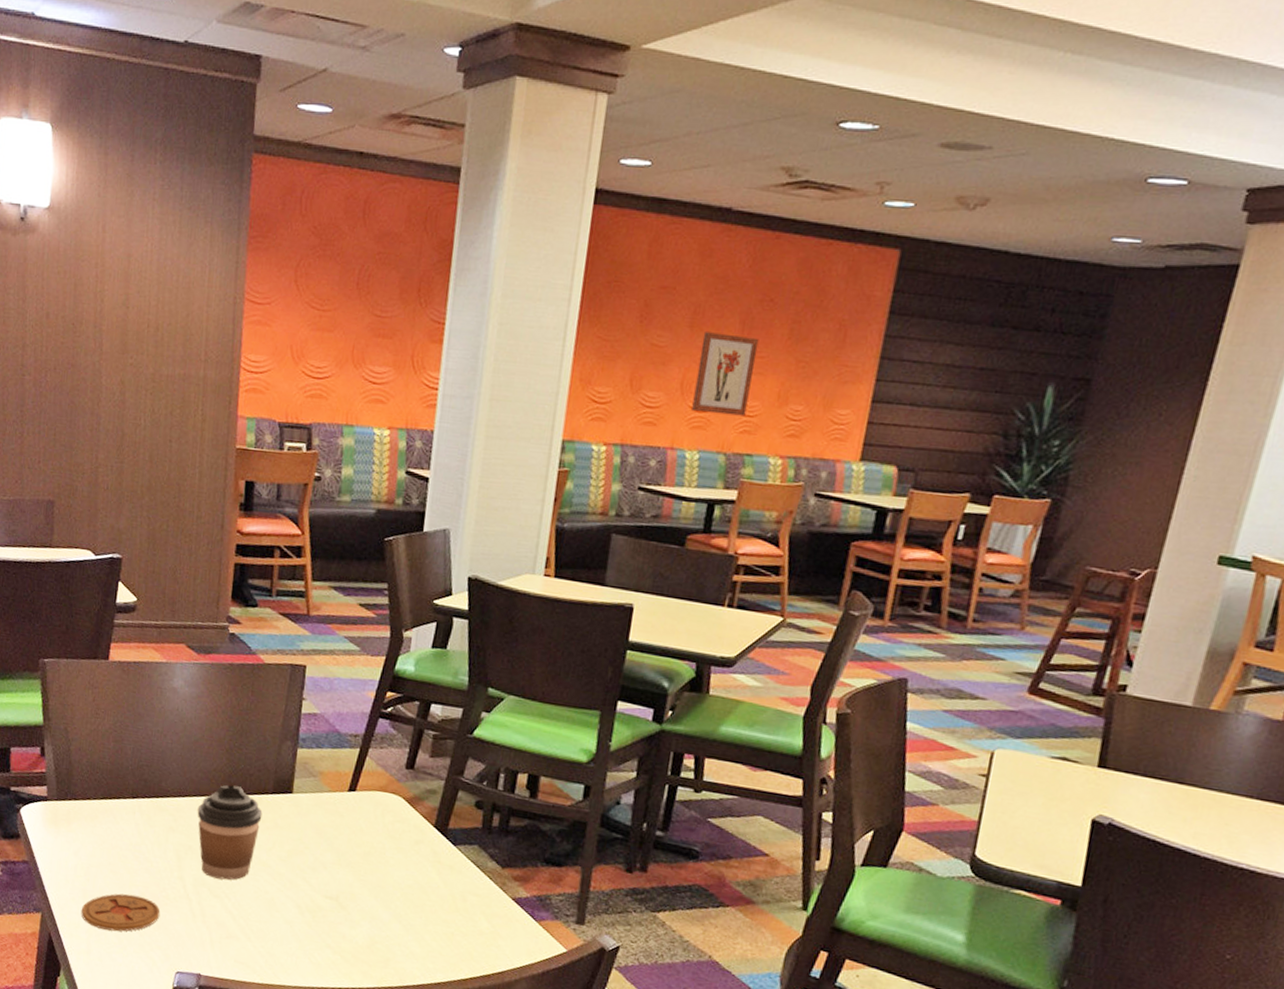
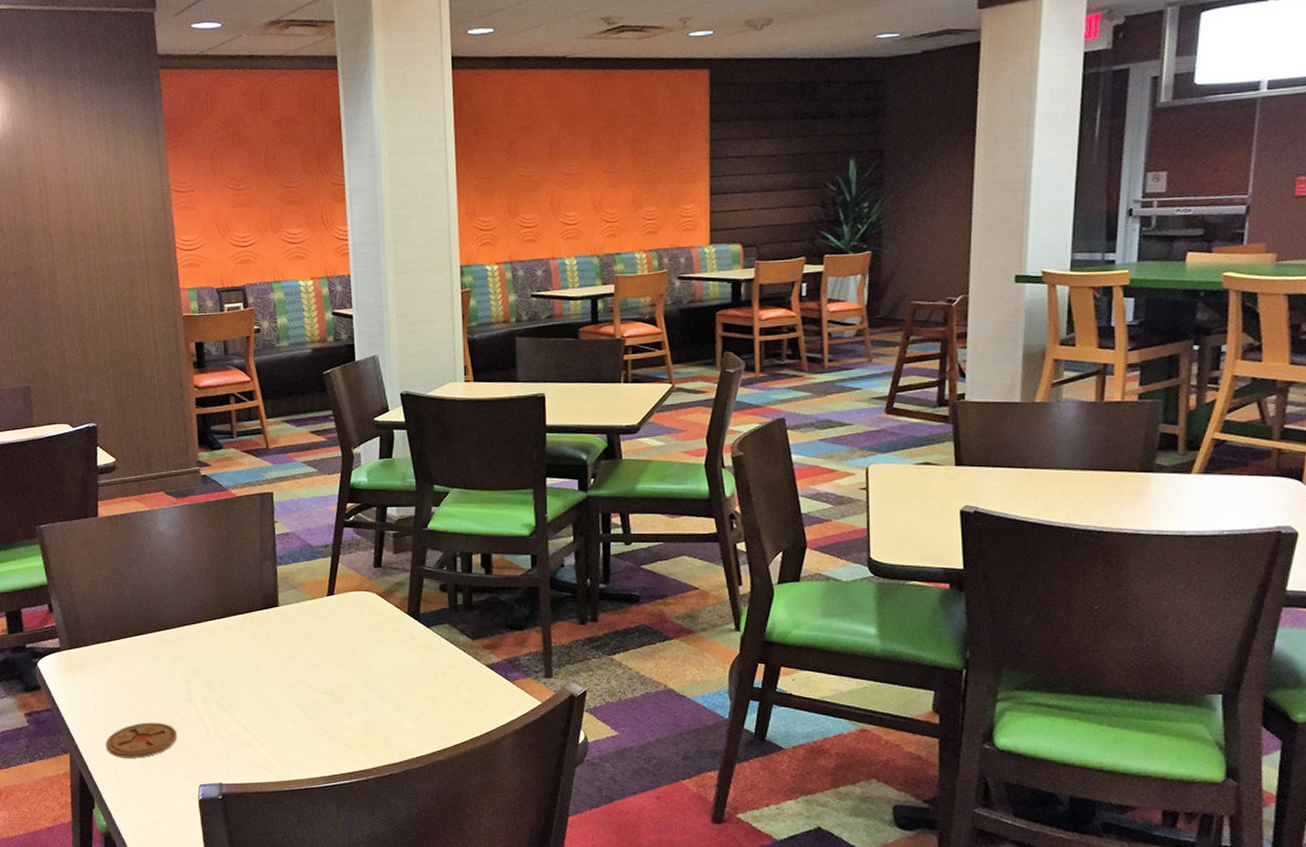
coffee cup: present [197,784,263,880] -> none [196,608,255,694]
wall art: present [691,332,759,417] -> none [561,157,609,225]

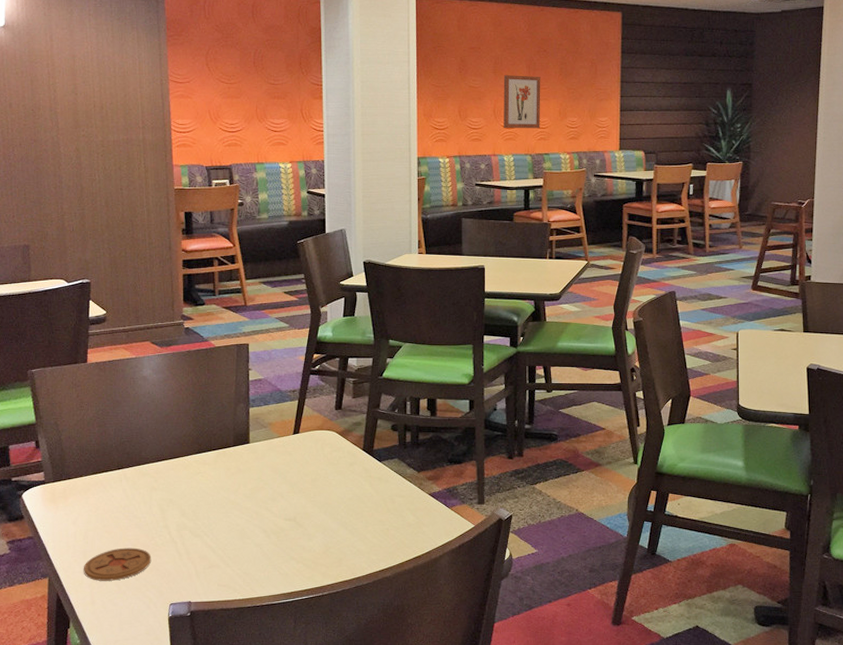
wall art: none [561,157,609,225] -> present [503,75,541,129]

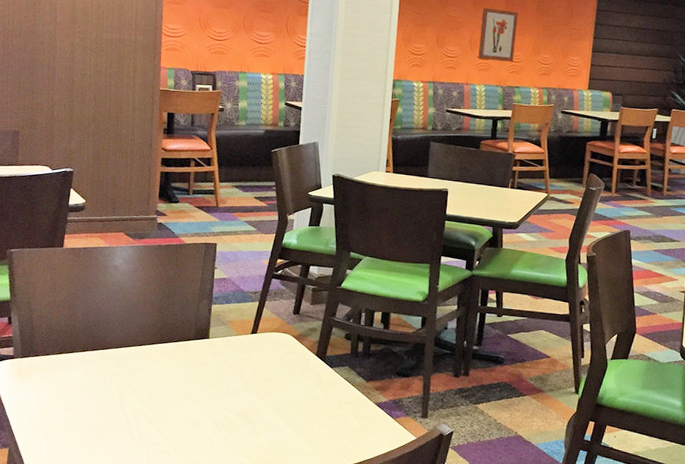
coaster: present [83,547,152,581] -> none [42,426,107,457]

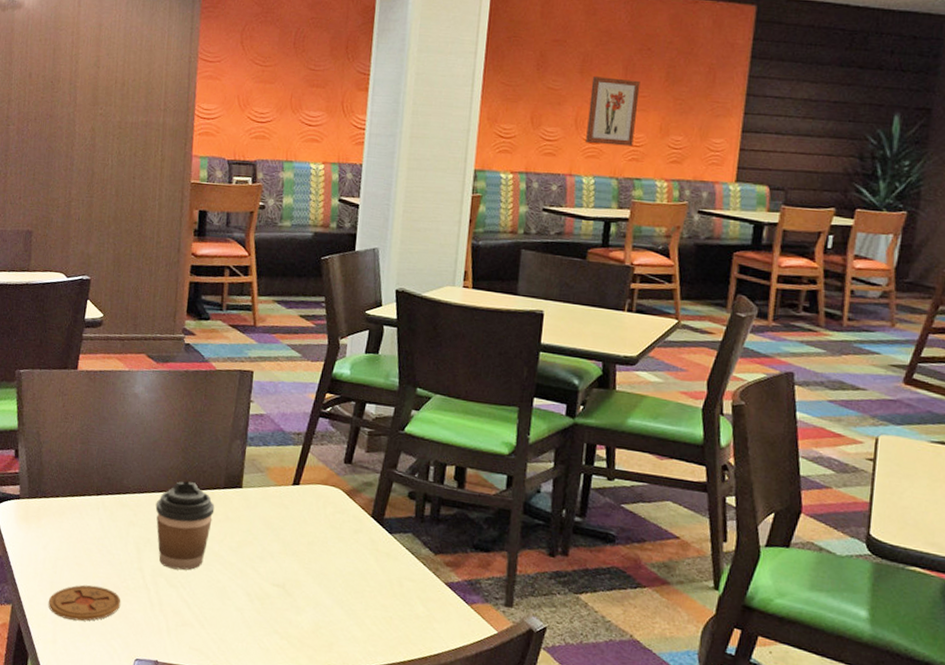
coaster: none [42,426,107,457] -> present [48,585,121,621]
coffee cup: none [135,336,186,409] -> present [155,481,215,570]

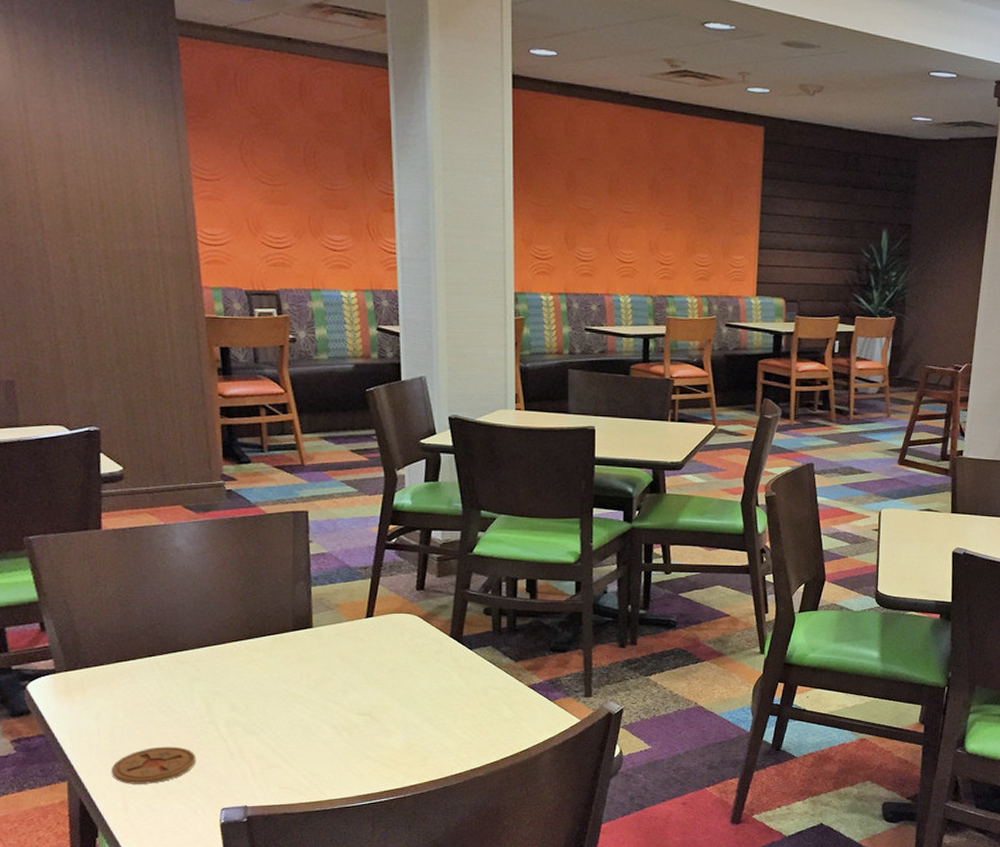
coffee cup: present [155,481,215,570] -> none [219,629,286,716]
wall art: present [586,76,641,147] -> none [620,196,666,265]

